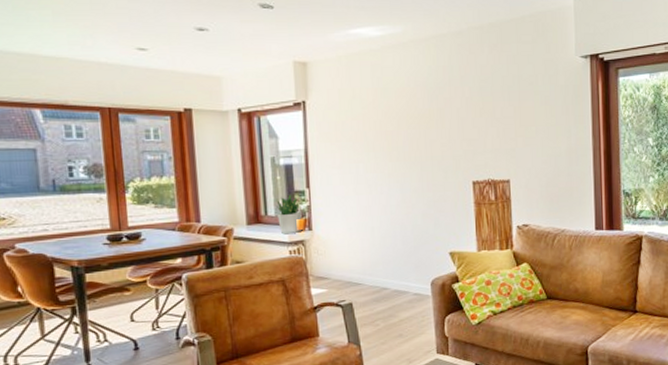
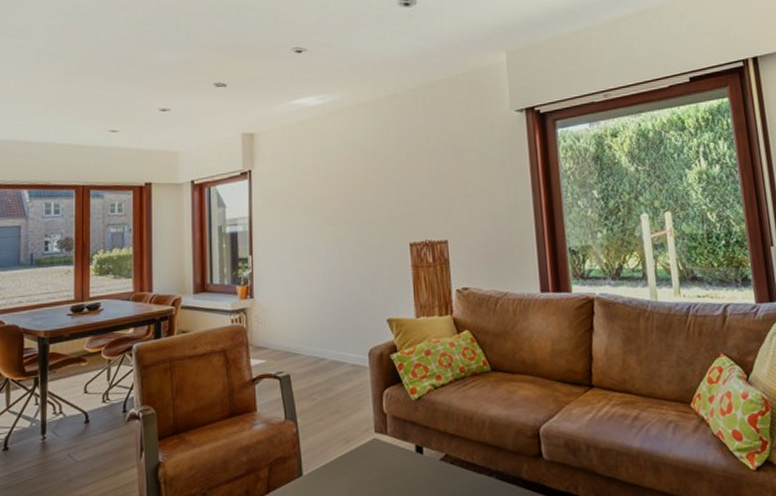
planter: present [276,194,303,235] -> none [221,261,245,303]

